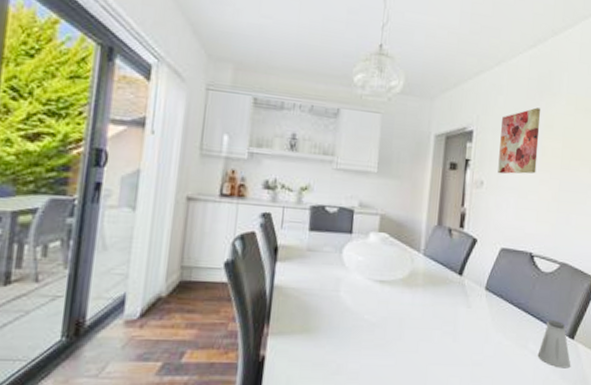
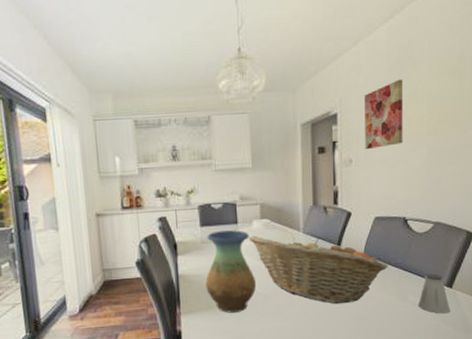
vase: none [304,239,364,341] -> present [206,230,257,313]
fruit basket: none [362,249,511,344] -> present [248,235,389,305]

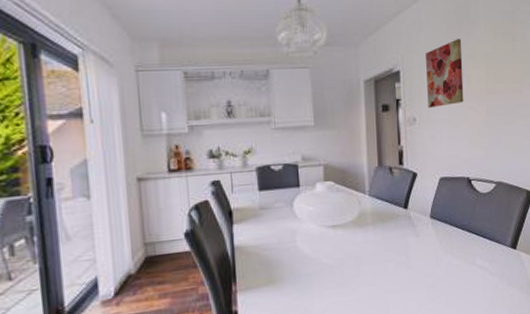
vase: present [206,230,257,313] -> none [265,194,321,288]
fruit basket: present [248,235,389,305] -> none [311,199,456,272]
saltshaker: present [418,273,450,314] -> none [485,234,515,277]

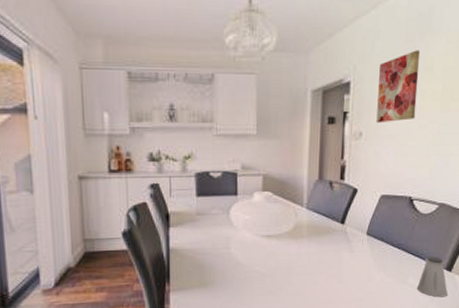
saltshaker: none [485,234,515,277] -> present [417,256,448,298]

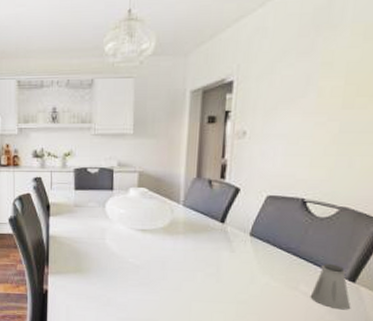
wall art: present [376,50,420,123] -> none [263,45,317,122]

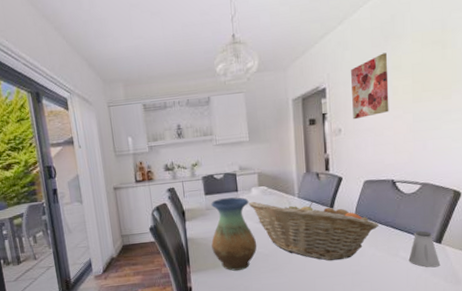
vase: none [76,196,128,279] -> present [211,197,257,271]
fruit basket: none [123,203,279,285] -> present [248,201,380,261]
wall art: none [263,45,317,122] -> present [351,53,389,120]

